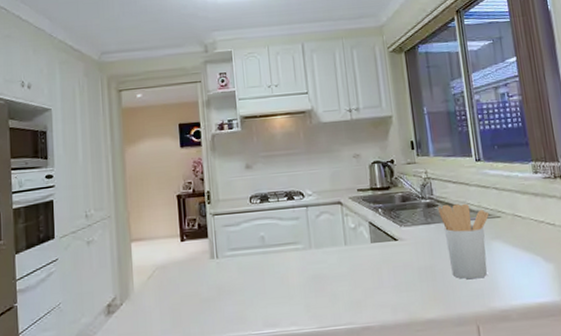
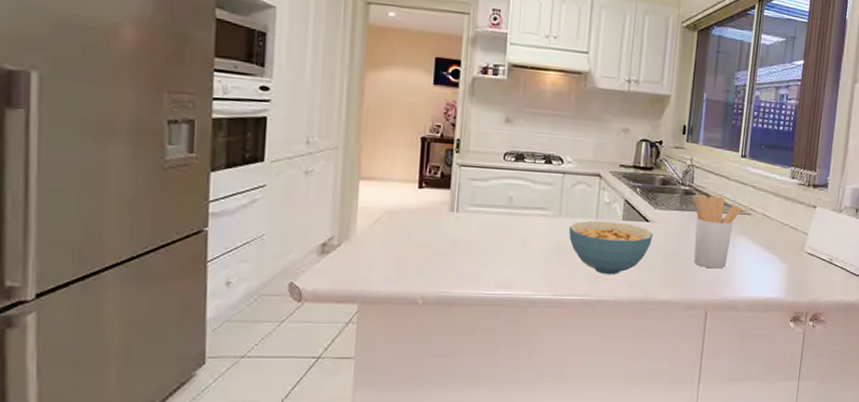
cereal bowl: none [320,245,405,300] -> present [568,220,653,275]

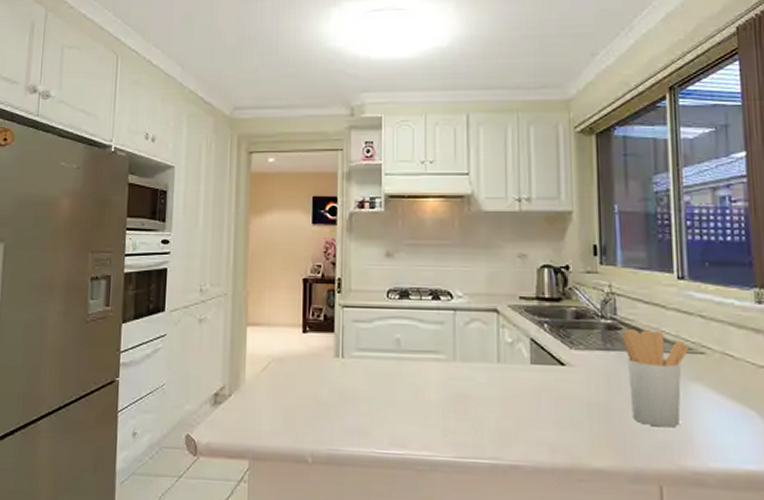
cereal bowl: present [568,220,653,275] -> none [466,364,572,434]

